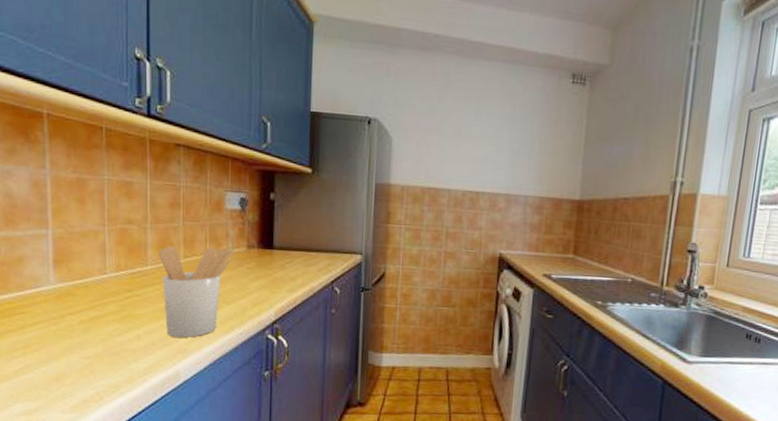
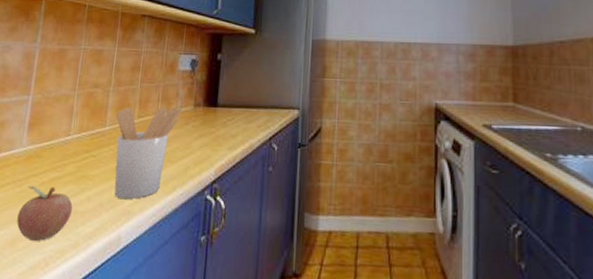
fruit: none [59,324,121,377] -> present [16,186,73,241]

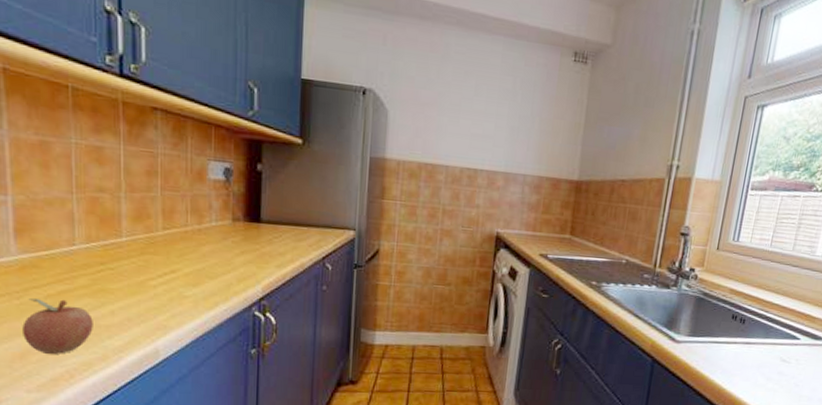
utensil holder: present [114,106,182,199] -> none [134,216,217,314]

